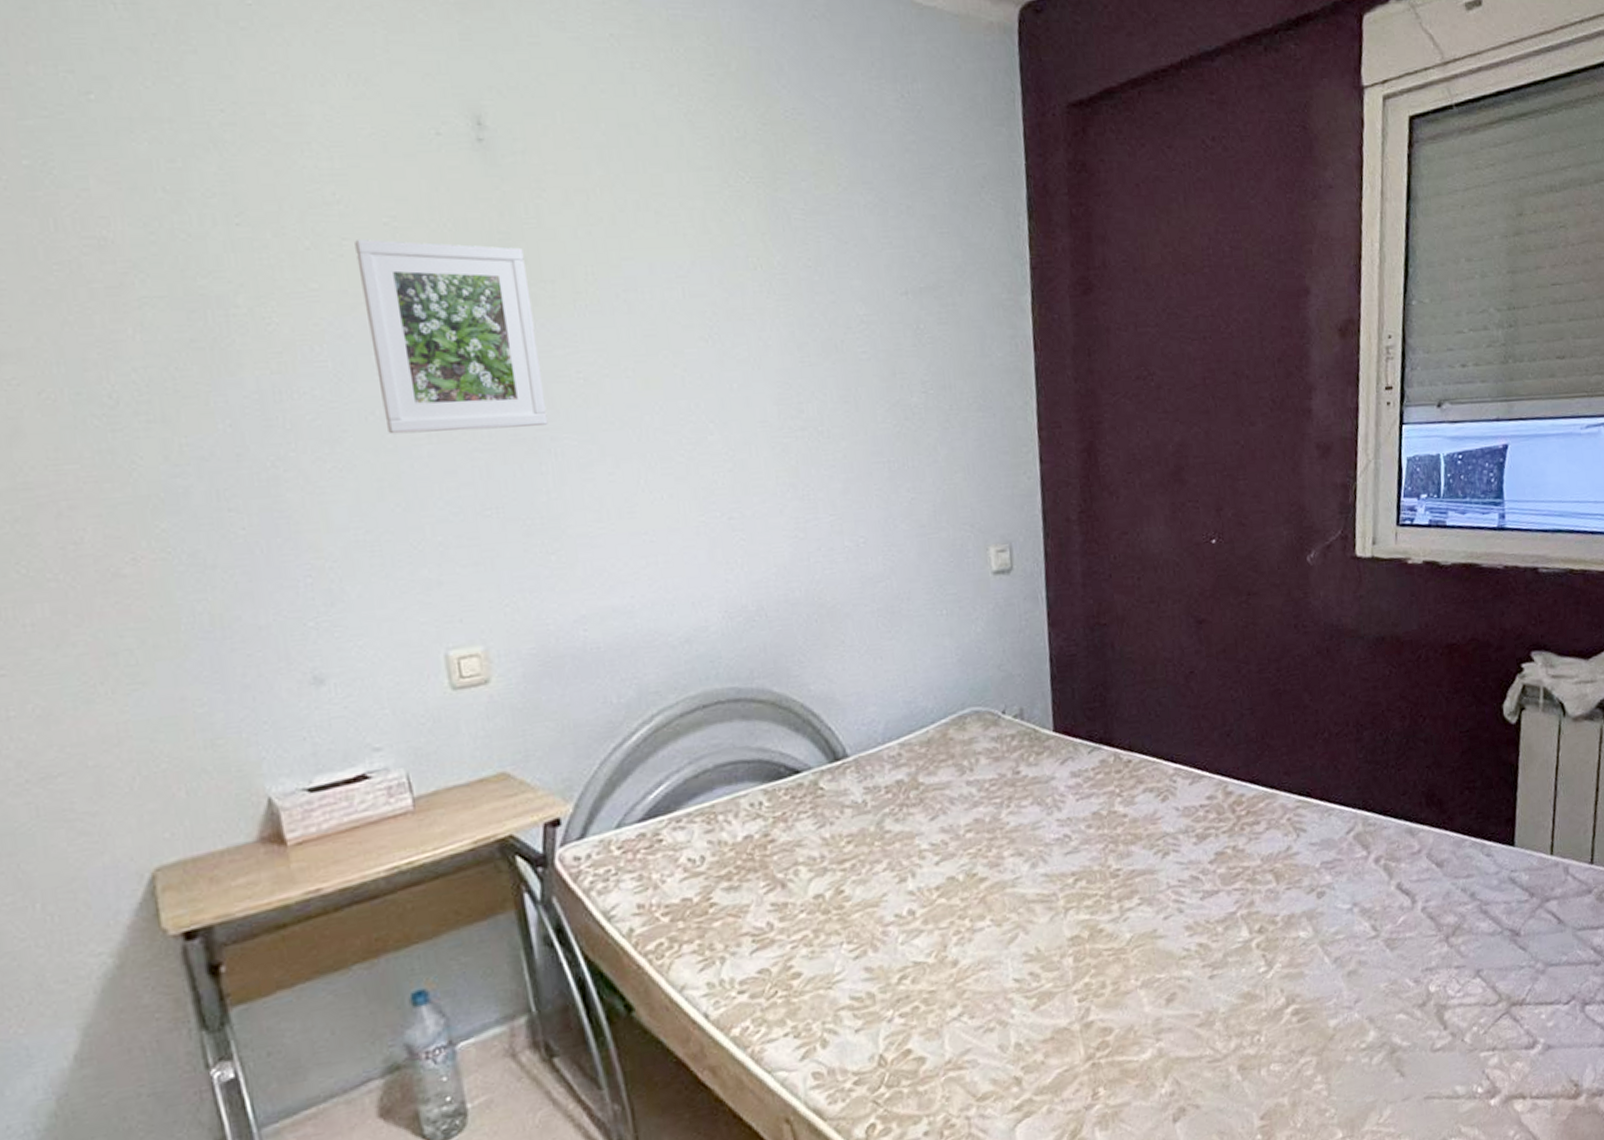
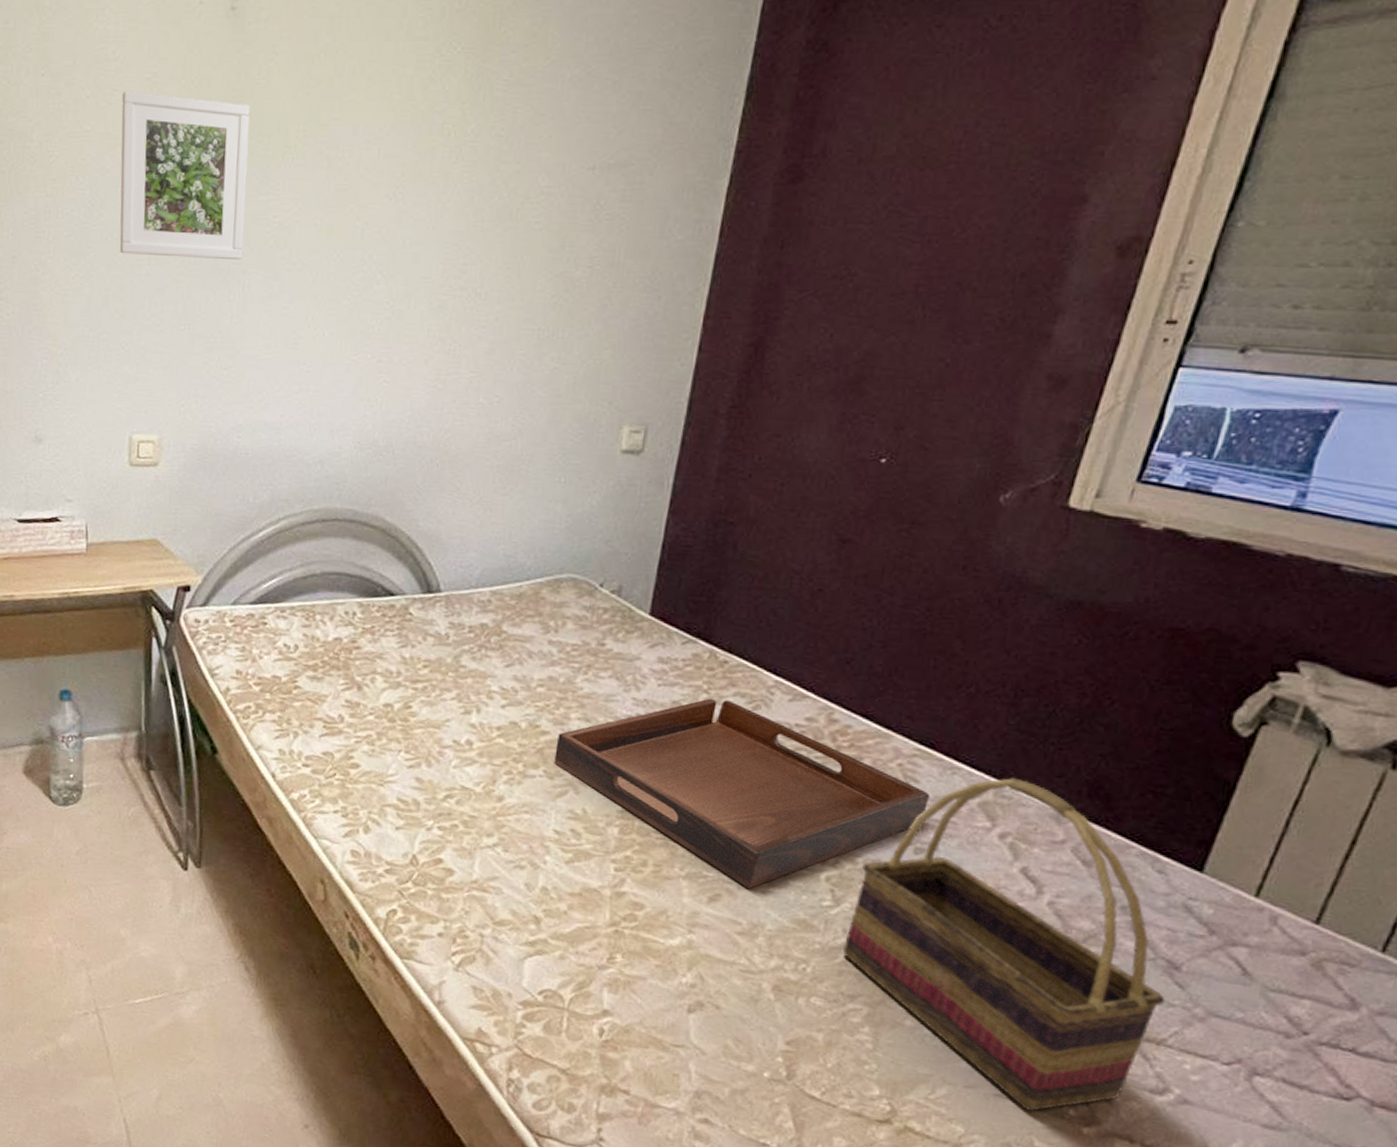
serving tray: none [996,798,1318,979] -> present [554,698,929,889]
woven basket: none [1282,805,1517,1103] -> present [841,778,1166,1111]

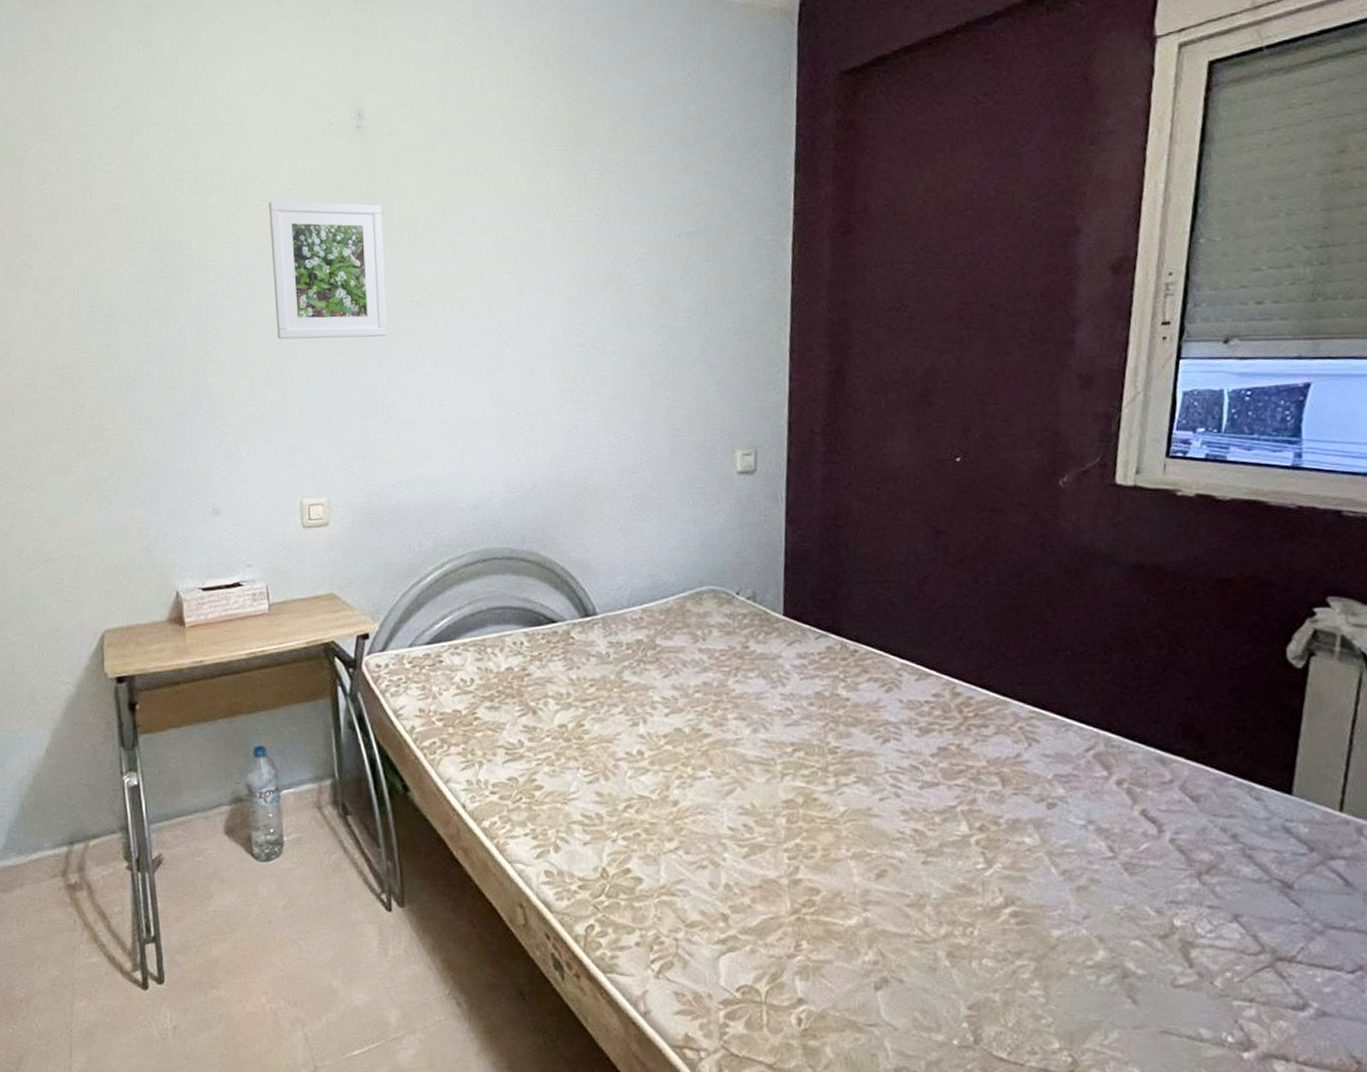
serving tray: present [554,698,929,889] -> none [718,686,1051,861]
woven basket: present [841,778,1166,1111] -> none [1002,729,1287,1043]

